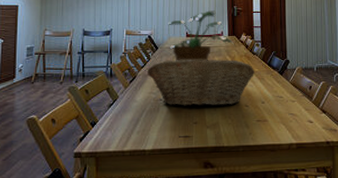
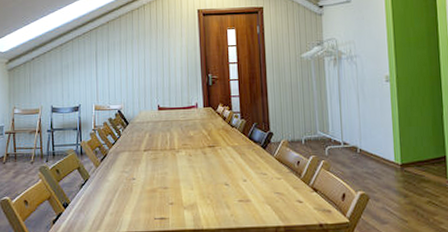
fruit basket: present [147,59,254,107] -> none [119,133,234,186]
potted plant: present [168,10,235,61] -> none [138,80,212,137]

